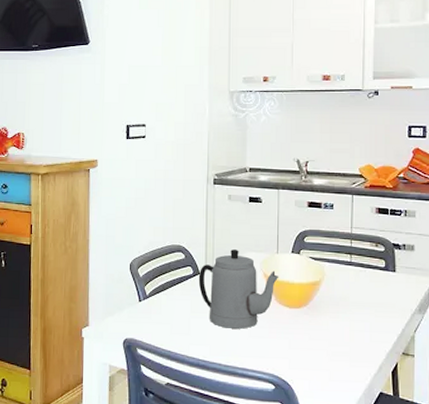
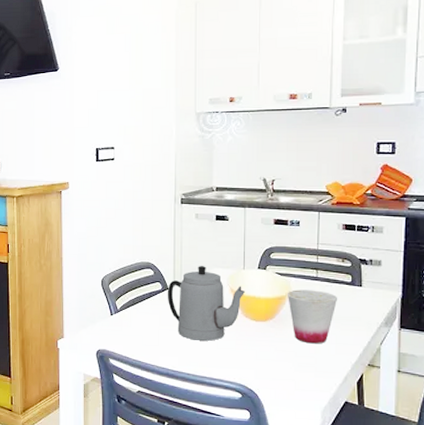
cup: none [322,275,372,332] -> present [288,289,338,344]

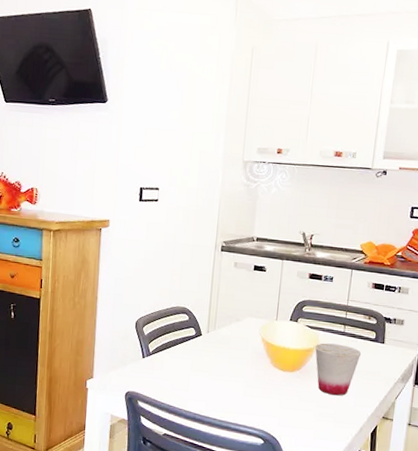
teapot: present [167,266,246,341] -> none [200,314,276,388]

